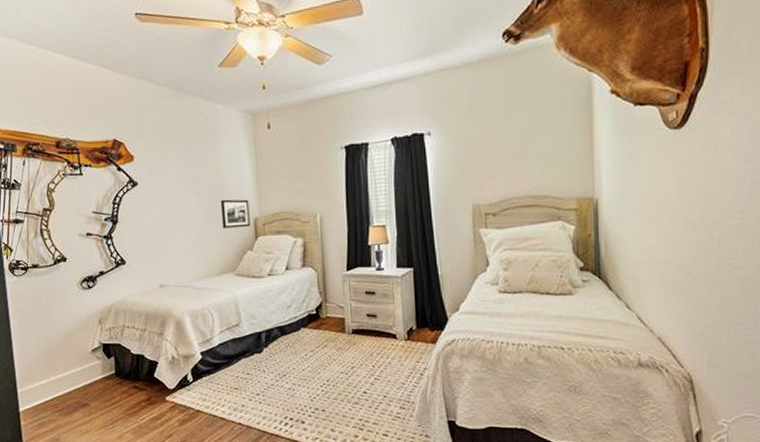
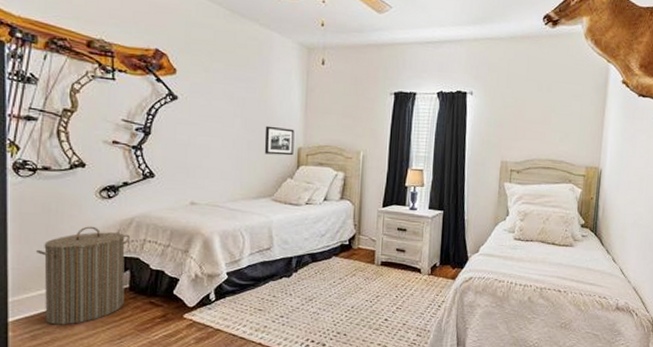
laundry hamper: none [35,317,112,413] -> present [37,226,131,325]

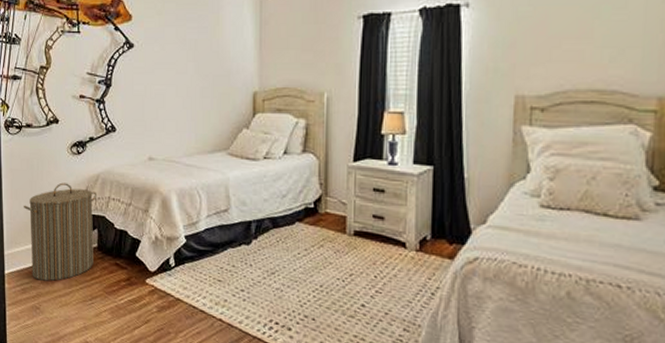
picture frame: present [264,125,295,156] -> none [218,69,249,102]

